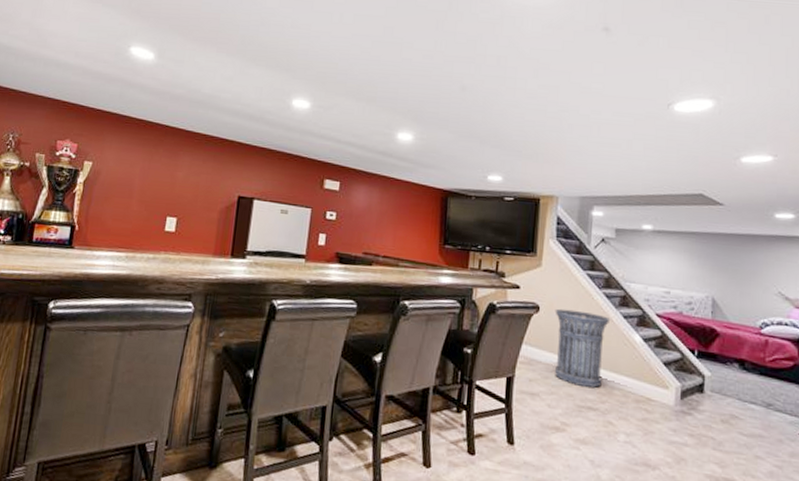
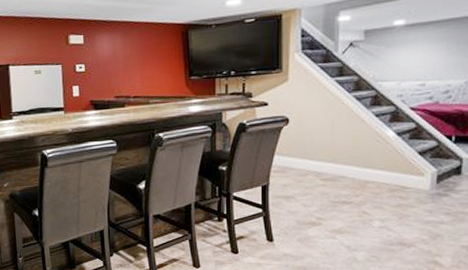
trash can: present [555,308,611,388] -> none [304,116,362,185]

